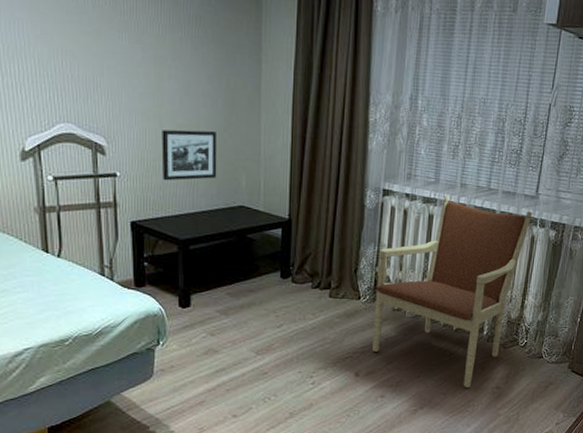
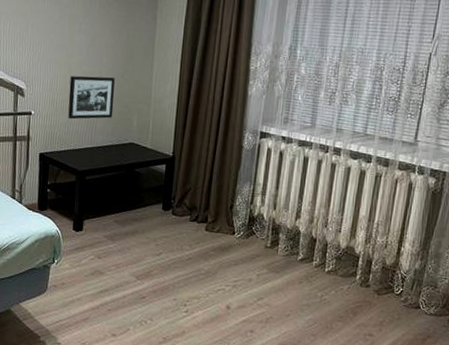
armchair: present [372,195,533,387] -> none [244,139,411,331]

